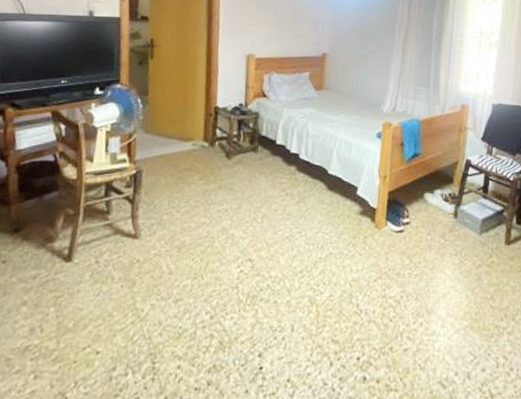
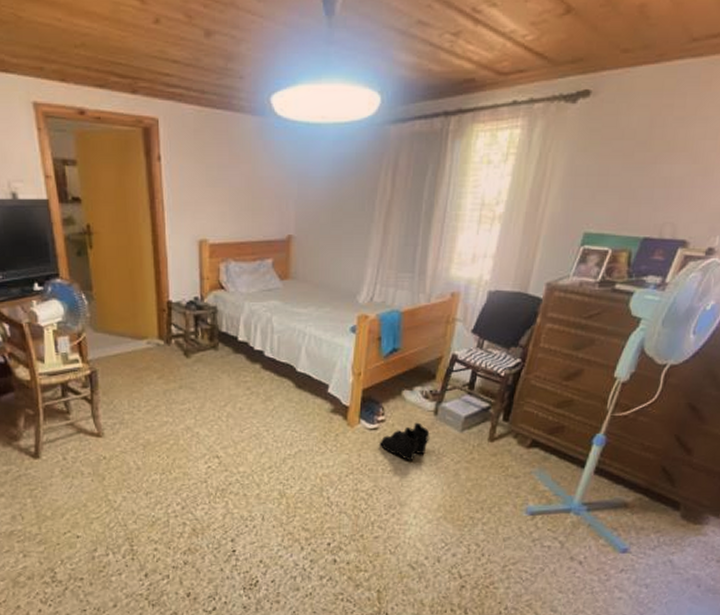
boots: none [406,225,452,265] -> present [380,422,430,461]

